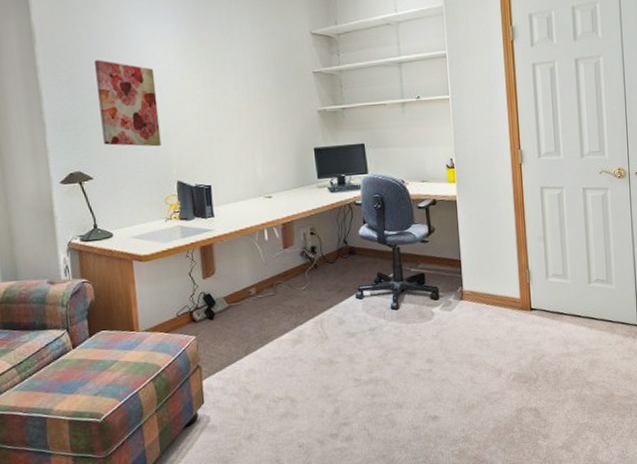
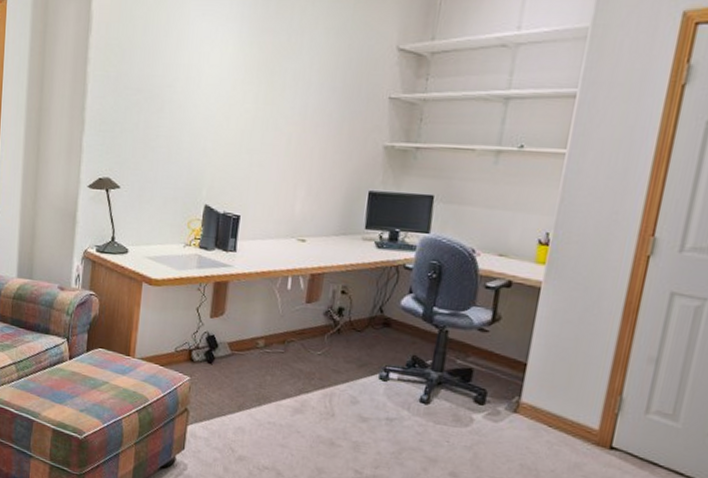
wall art: present [95,60,162,147] -> none [137,57,205,163]

